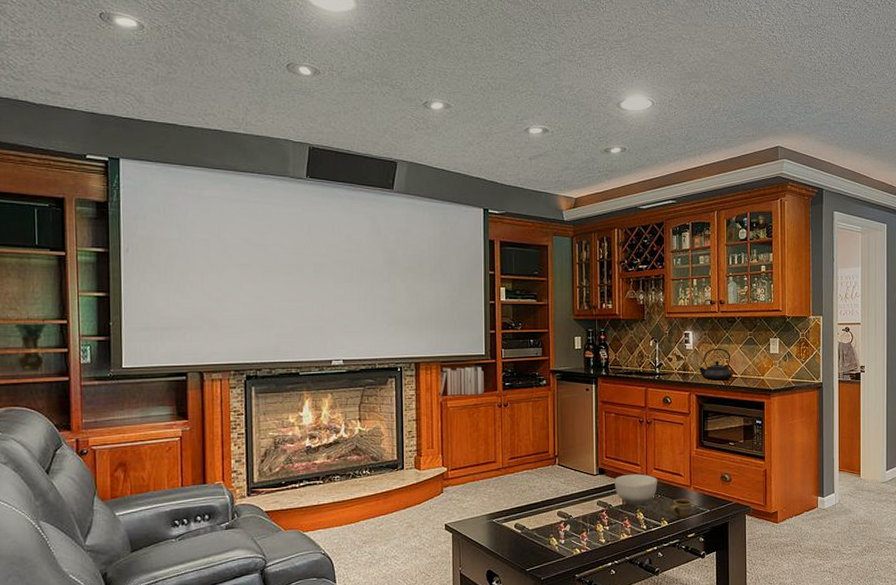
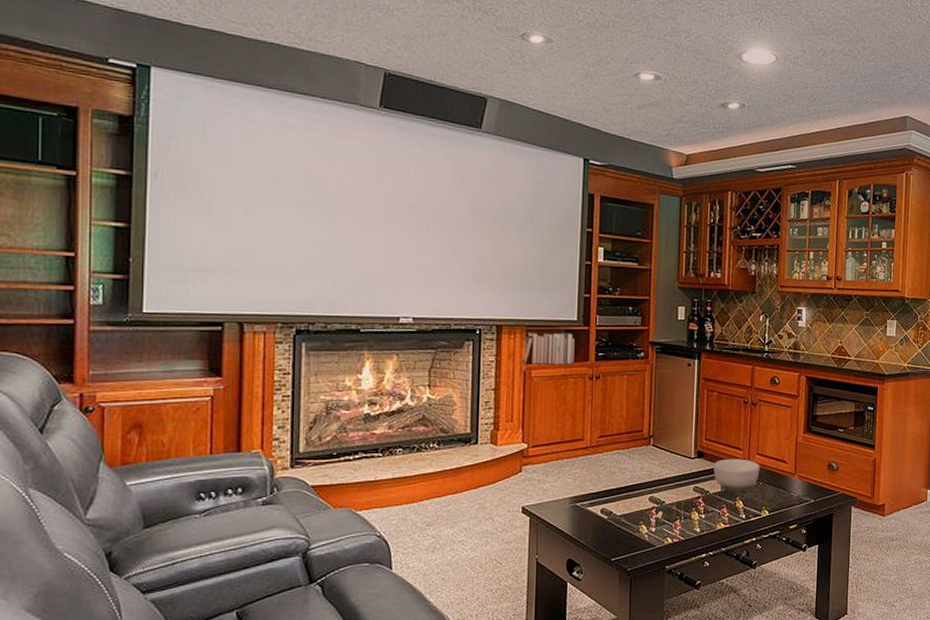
vase: present [15,316,48,370] -> none [7,244,50,310]
cup: present [670,499,692,518] -> none [771,487,795,508]
teapot: present [698,348,733,382] -> none [810,327,847,363]

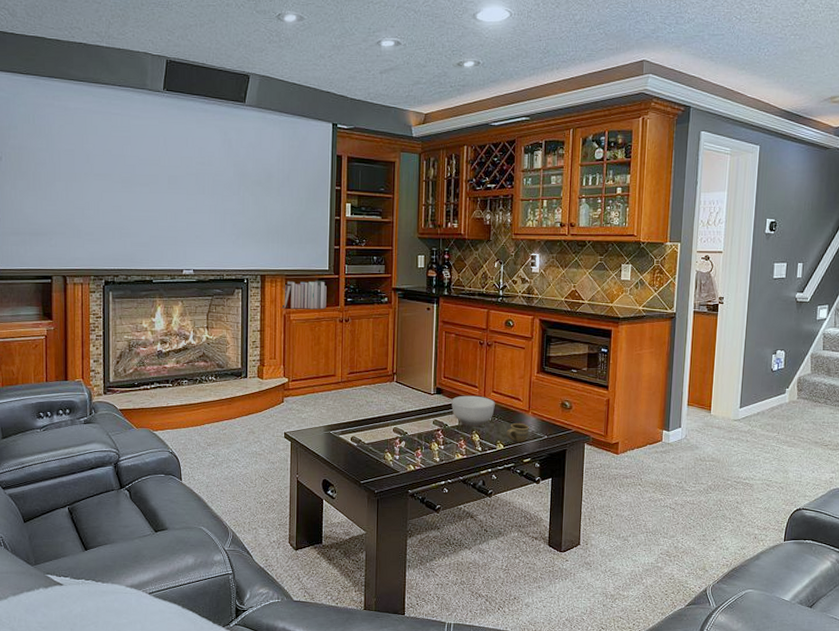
cup: none [771,487,795,508] -> present [506,423,529,443]

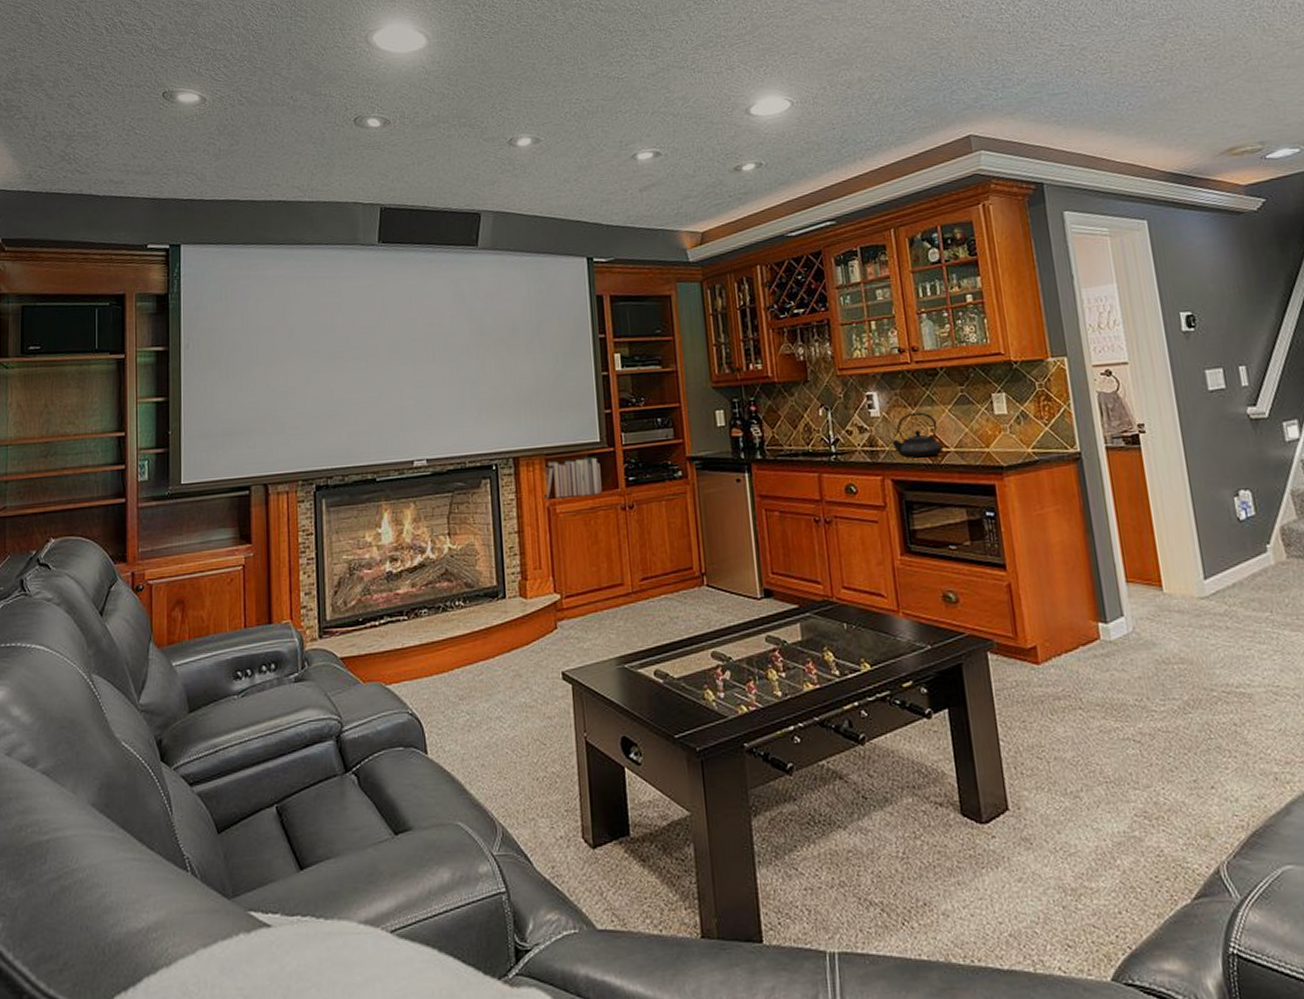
bowl: present [451,395,496,427] -> none [786,595,850,641]
cup: present [506,423,529,443] -> none [871,630,904,659]
teapot: none [544,272,580,307] -> present [891,412,944,460]

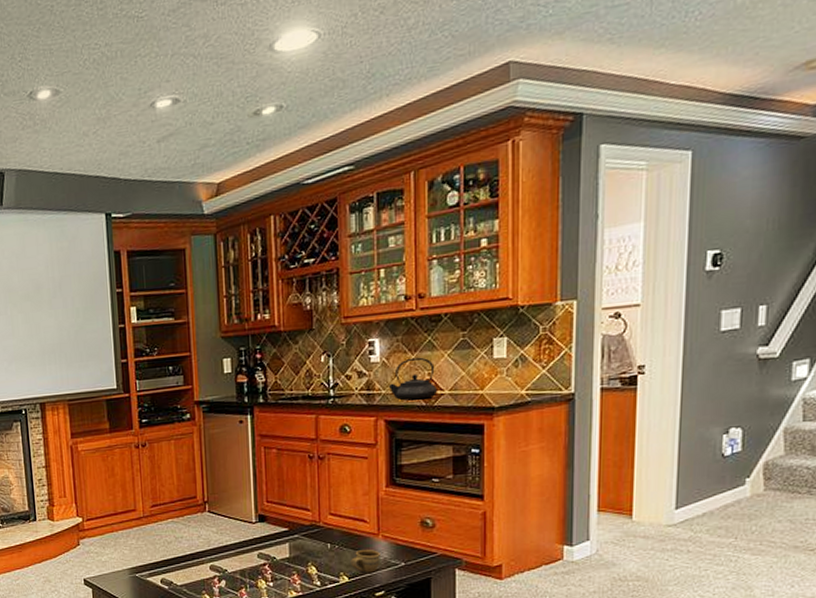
books: present [542,457,602,499] -> none [65,402,118,439]
cup: none [871,630,904,659] -> present [351,550,380,573]

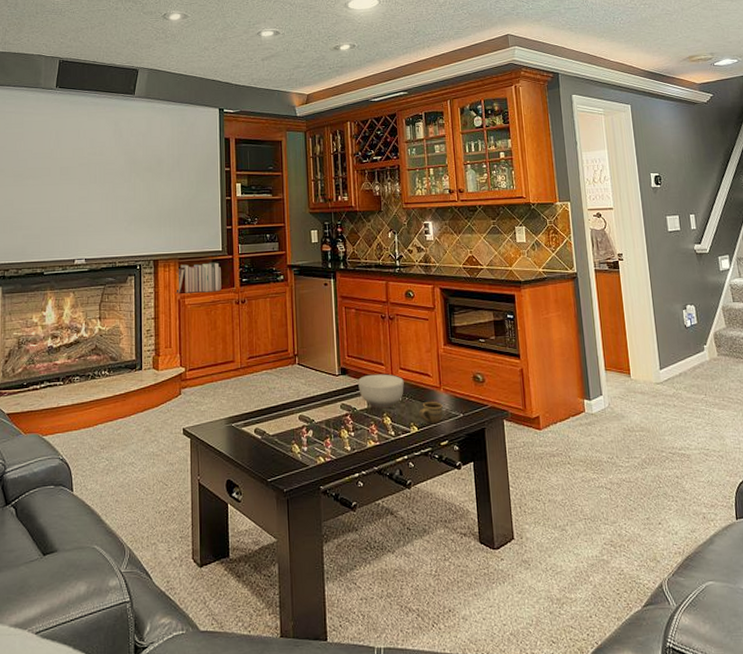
books: none [65,402,118,439] -> present [174,262,222,294]
bowl: none [277,520,335,558] -> present [357,374,405,409]
teapot: present [388,357,438,402] -> none [441,238,479,274]

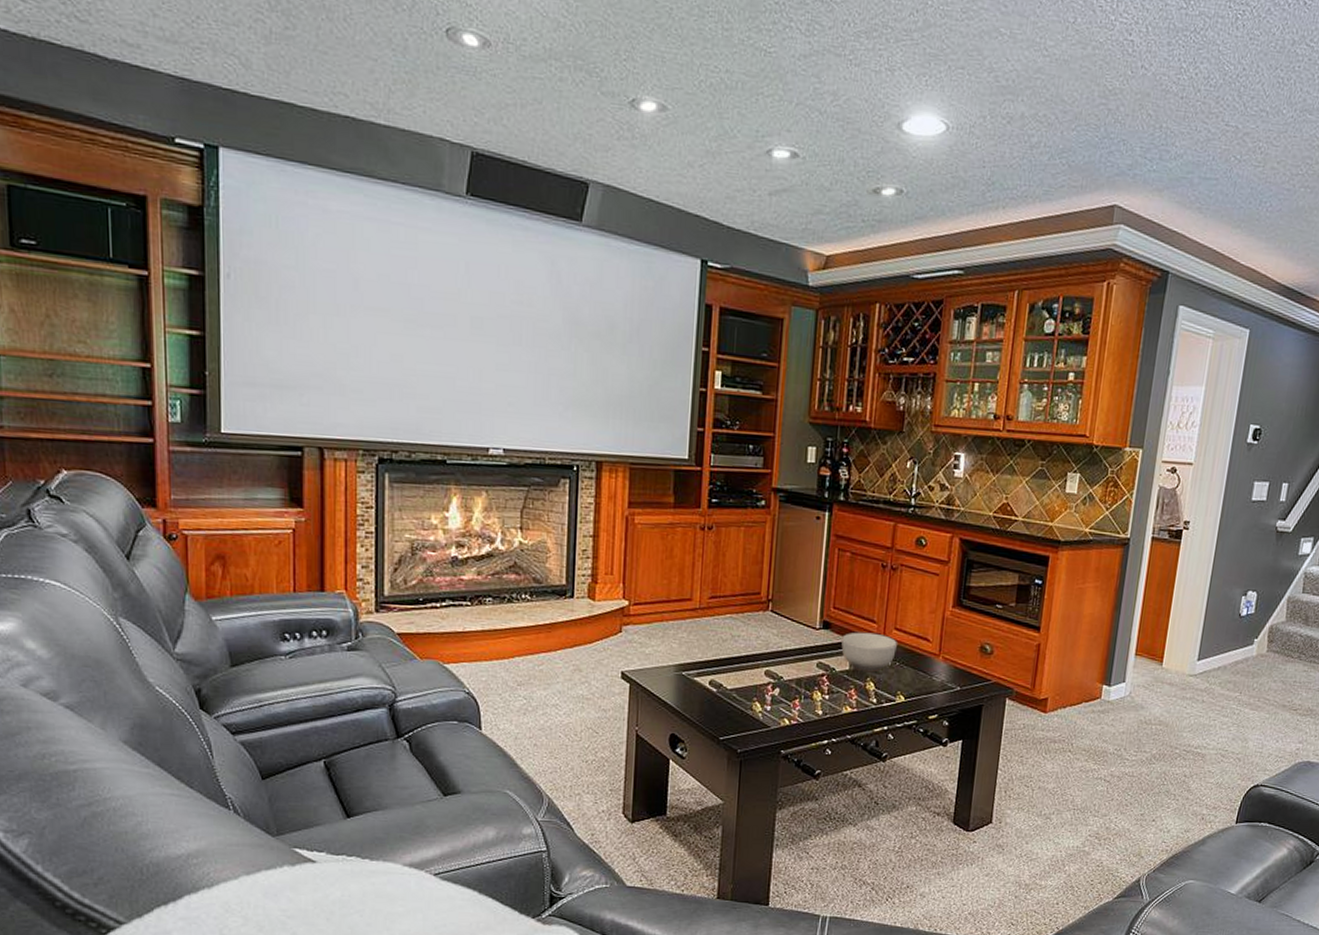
books: present [174,262,222,294] -> none [621,471,685,512]
cup: present [419,402,443,423] -> none [909,670,939,695]

